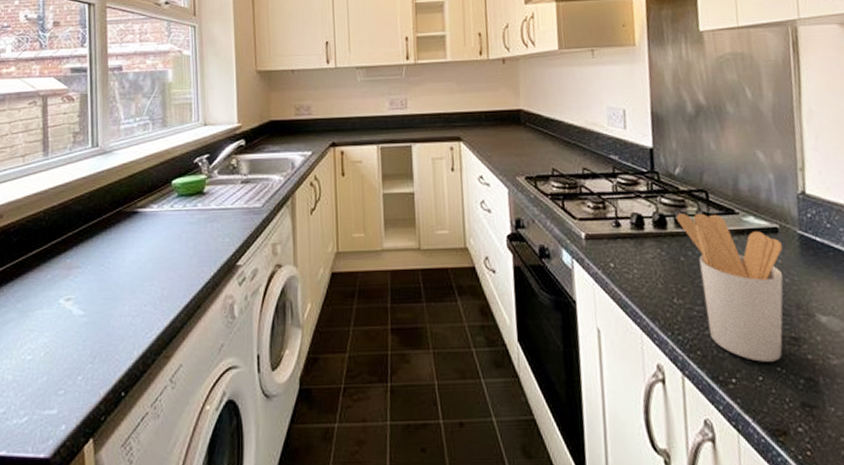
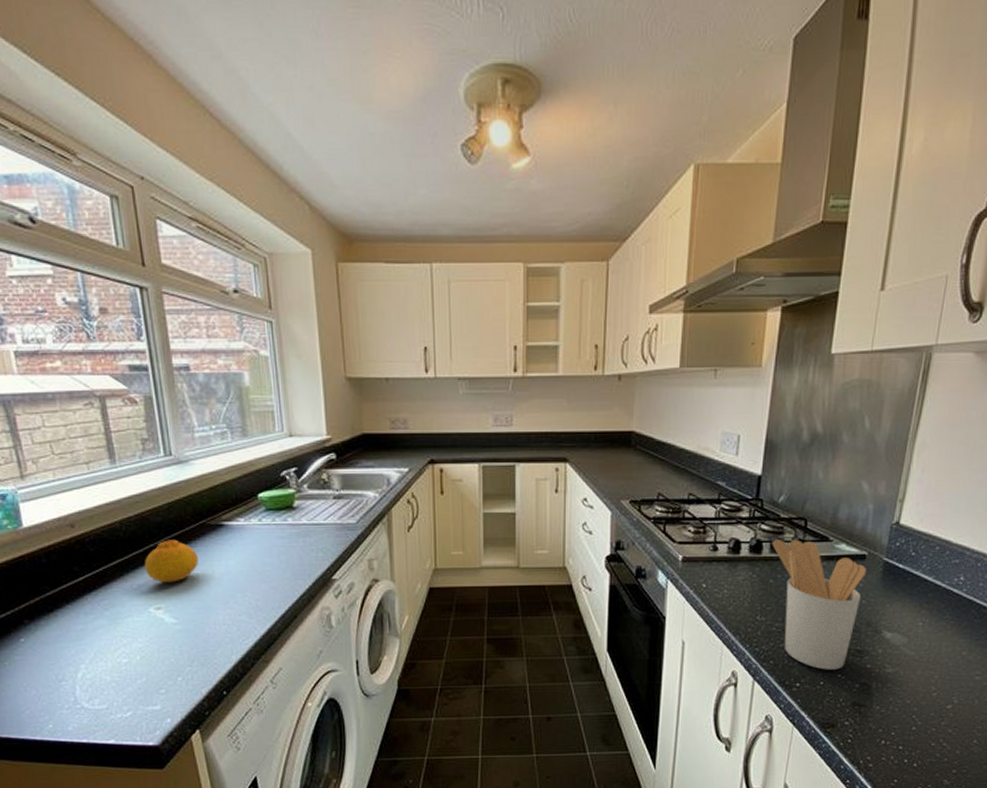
fruit: none [60,227,111,272] -> present [144,539,199,583]

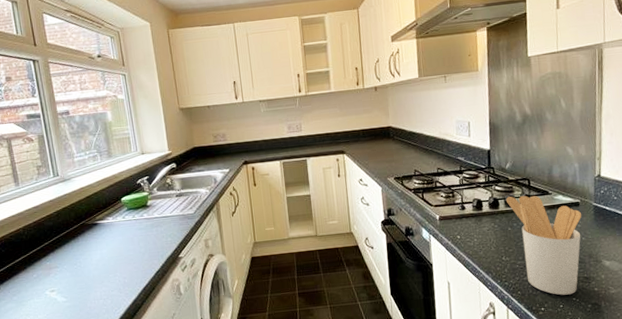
fruit: present [144,539,199,583] -> none [41,237,81,271]

